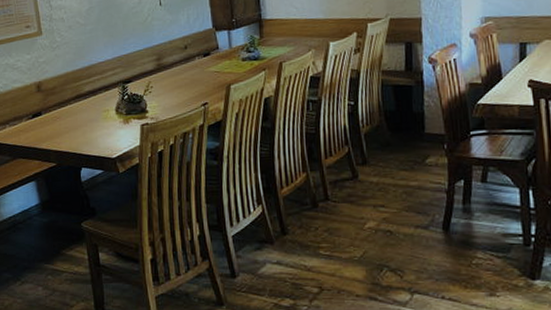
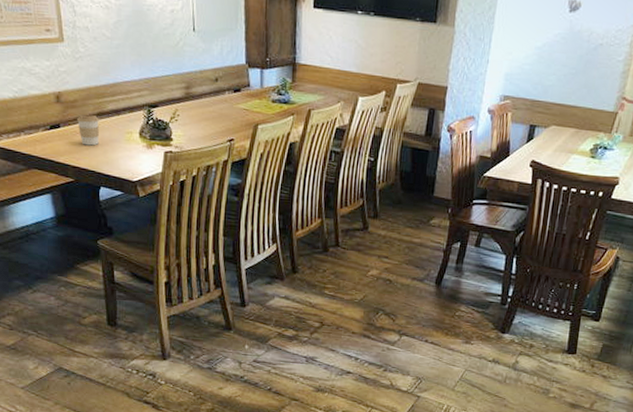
coffee cup: none [56,99,78,129] -> present [76,115,99,146]

